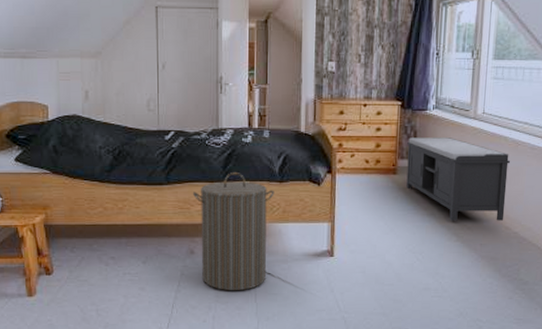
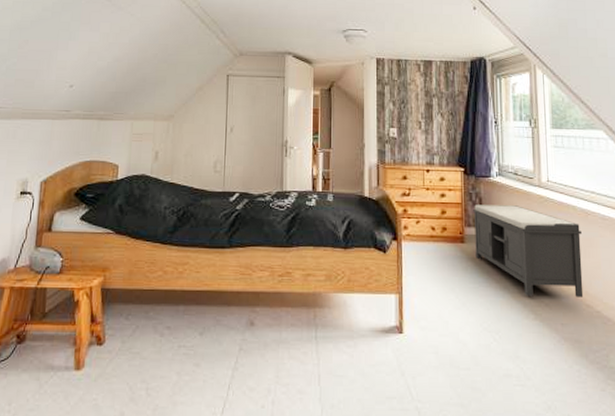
laundry hamper: present [192,173,274,290] -> none [254,237,339,370]

